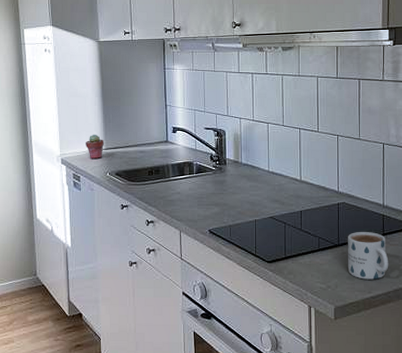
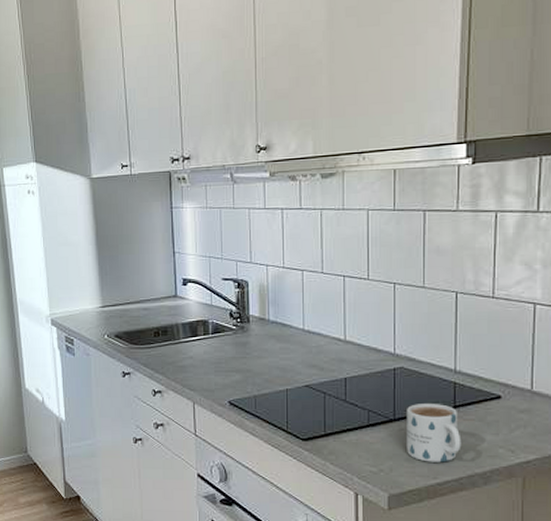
potted succulent: present [86,134,104,160] -> none [79,289,100,319]

